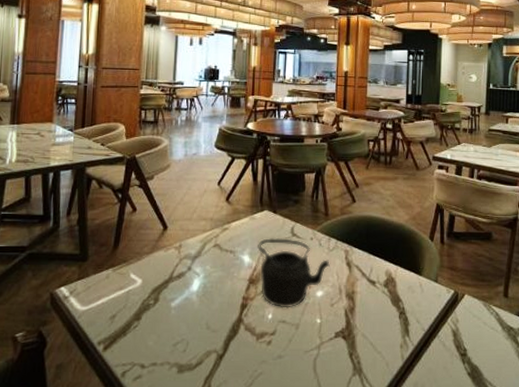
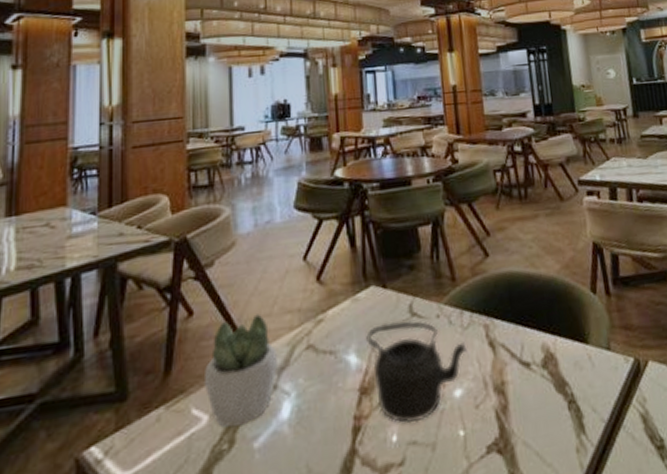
succulent plant: none [140,217,194,290] -> present [203,314,279,427]

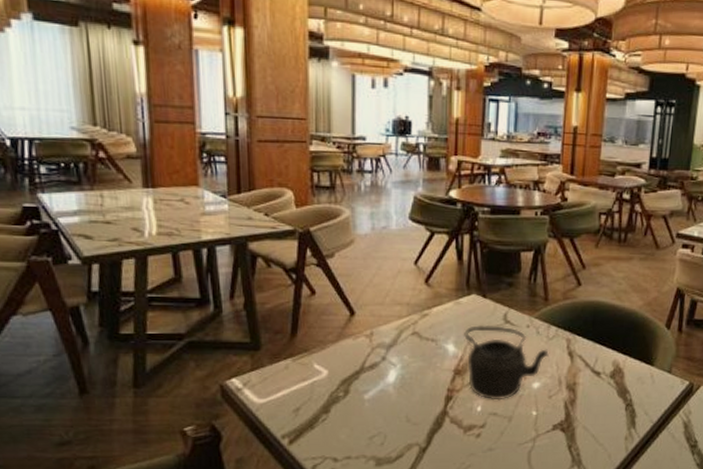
succulent plant: present [203,314,279,427] -> none [324,302,388,382]

